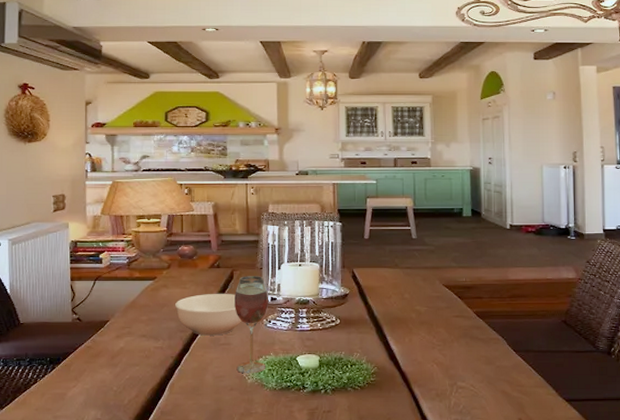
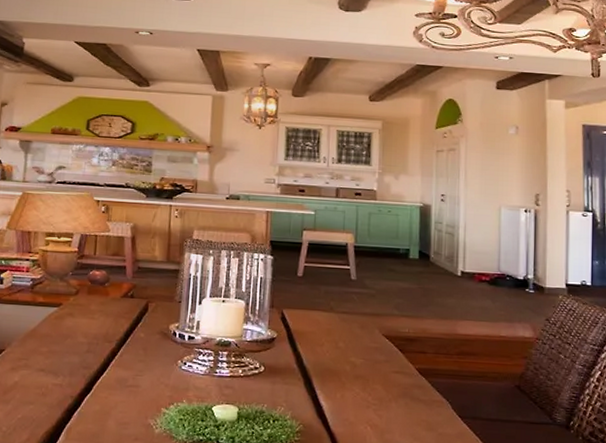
bowl: present [174,293,242,336] -> none [79,326,154,376]
wineglass: present [233,276,269,374] -> none [143,309,187,423]

